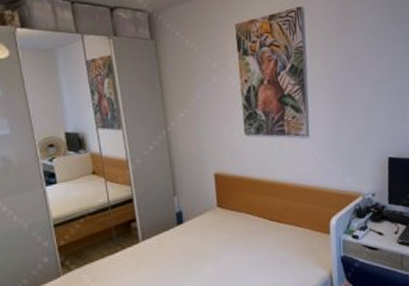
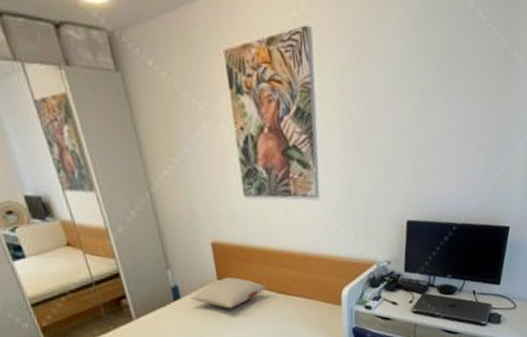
pillow: none [192,204,260,234] -> present [190,276,266,309]

